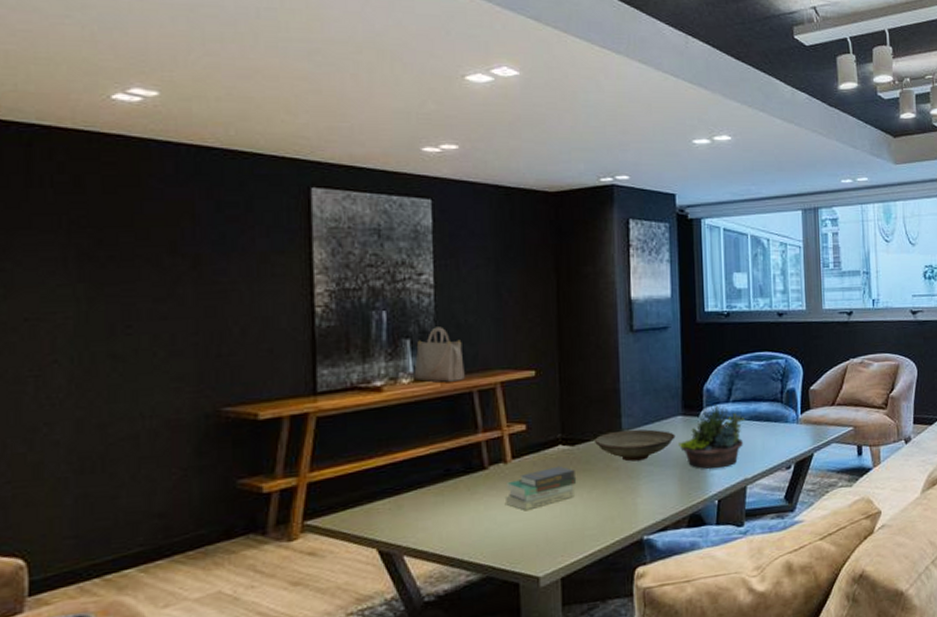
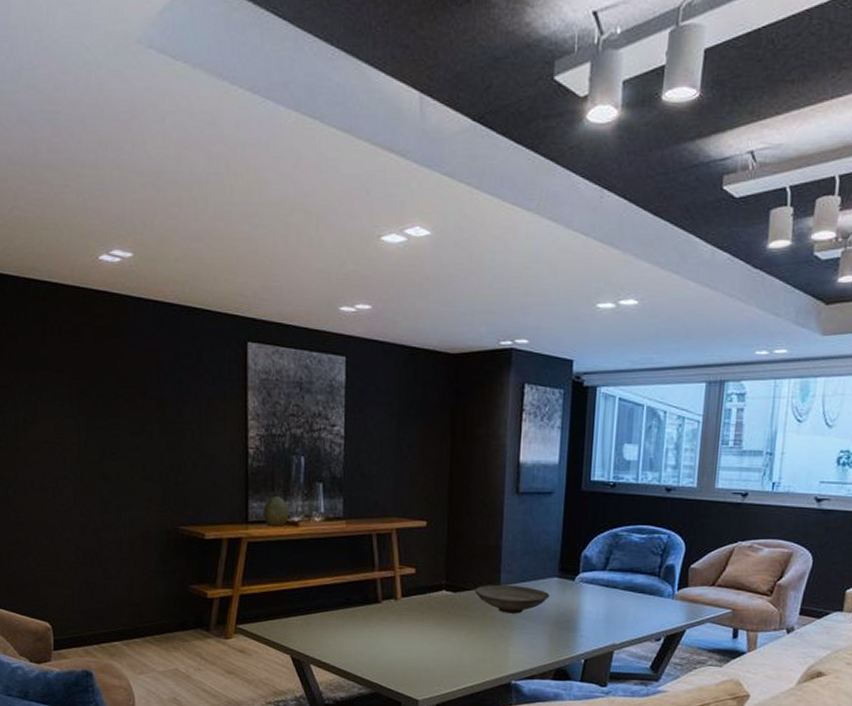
decorative sculpture: none [336,358,370,395] -> present [264,495,289,526]
handbag: present [413,327,465,382] -> none [324,474,366,524]
books: present [504,465,577,511] -> none [393,608,456,643]
succulent planter: present [677,403,746,469] -> none [551,570,620,630]

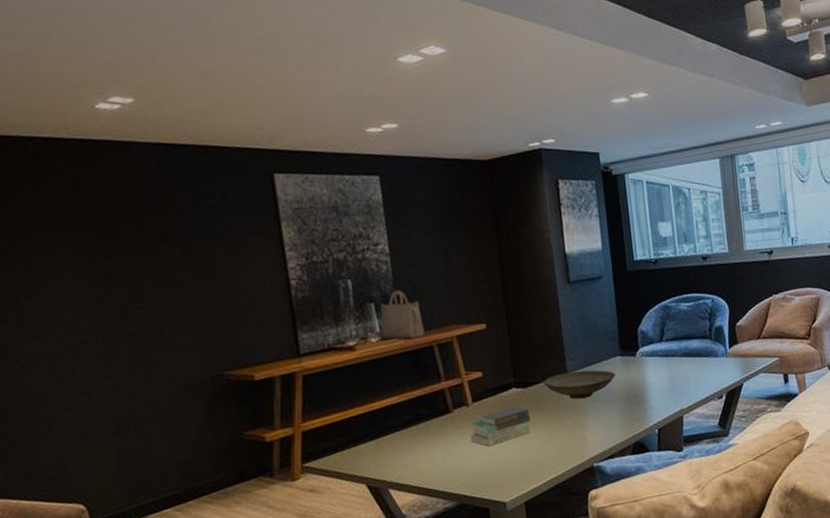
decorative sculpture: present [264,495,289,526] -> none [315,323,344,355]
handbag: none [324,474,366,524] -> present [380,290,425,339]
books: none [393,608,456,643] -> present [469,406,531,447]

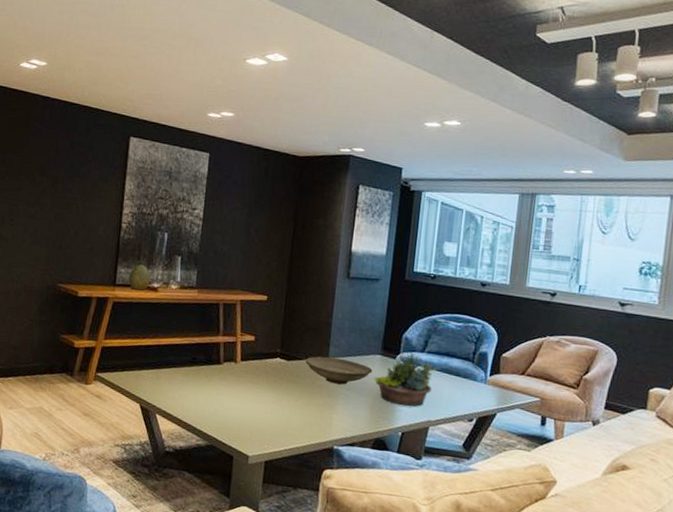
decorative sculpture: none [315,323,344,355] -> present [129,264,151,291]
handbag: present [380,290,425,339] -> none [180,250,217,294]
books: present [469,406,531,447] -> none [231,373,288,403]
succulent planter: none [618,343,679,403] -> present [373,350,437,407]

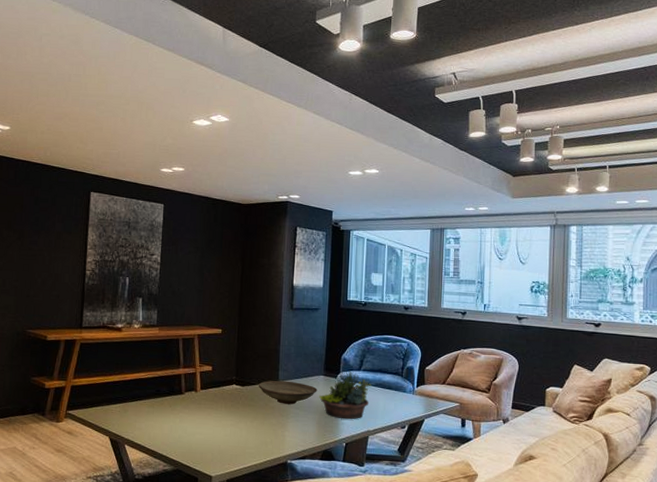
decorative sculpture: present [129,264,151,291] -> none [94,307,115,331]

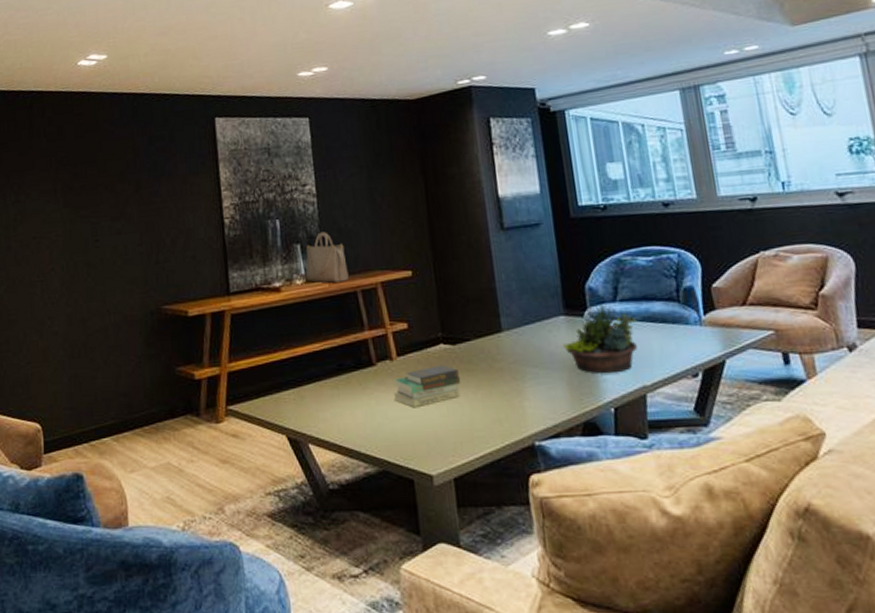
handbag: none [142,291,175,330] -> present [305,232,349,283]
books: none [193,399,244,428] -> present [393,364,461,408]
decorative bowl: present [259,380,317,405] -> none [475,329,560,363]

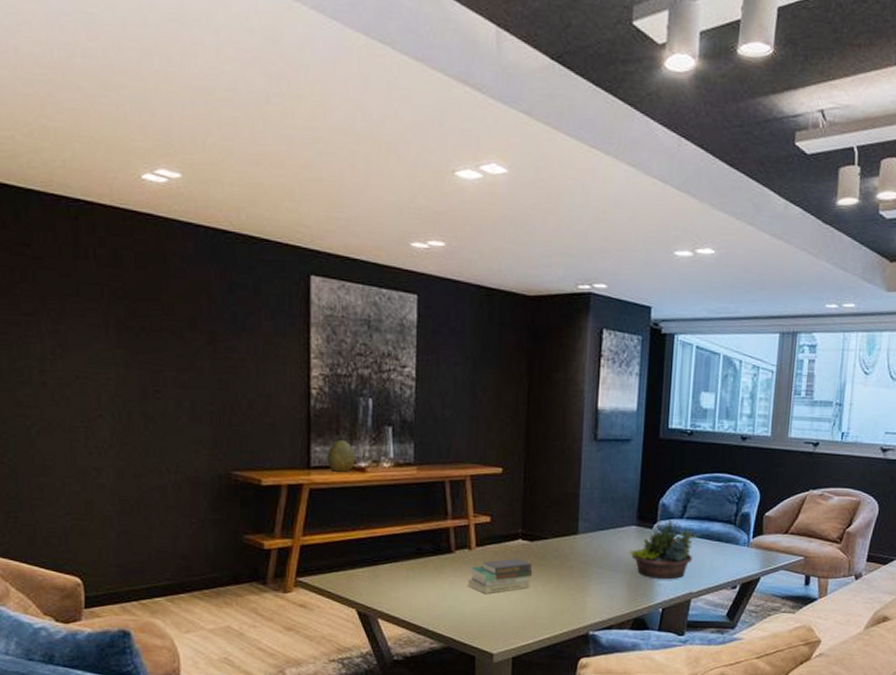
decorative sculpture: none [244,262,270,295] -> present [327,439,355,472]
handbag: present [305,232,349,283] -> none [394,418,439,470]

